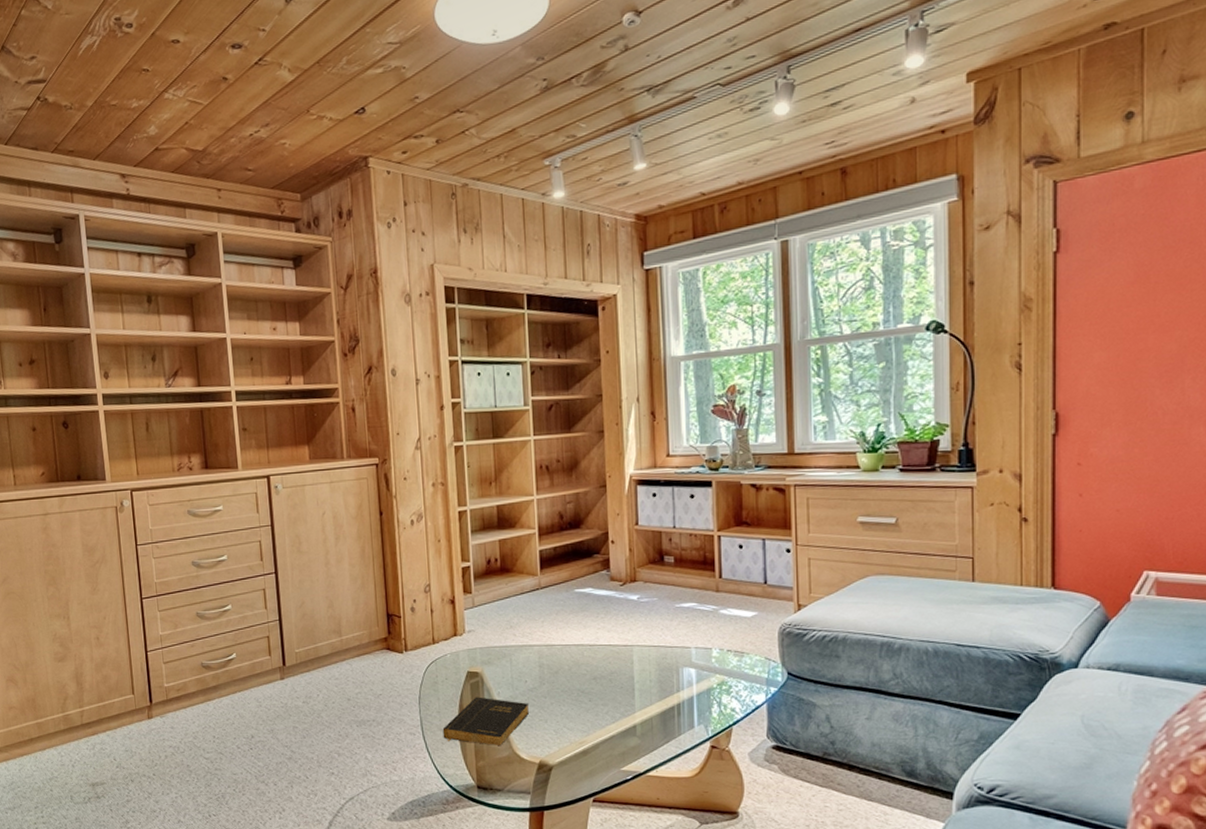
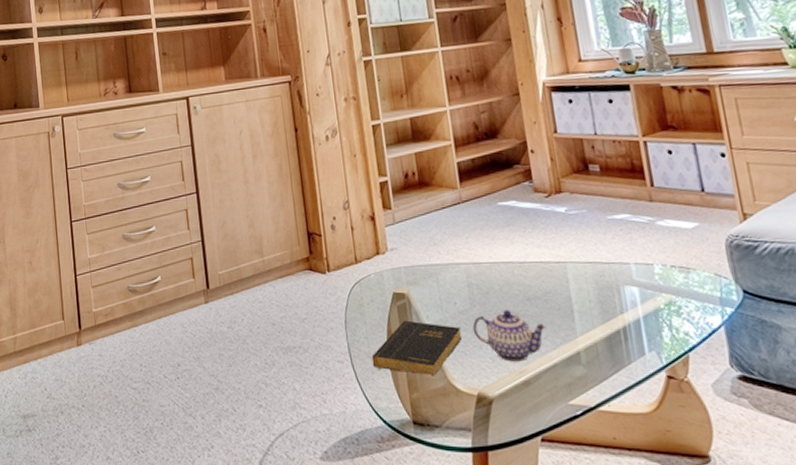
teapot: none [540,688,608,734] -> present [472,310,546,362]

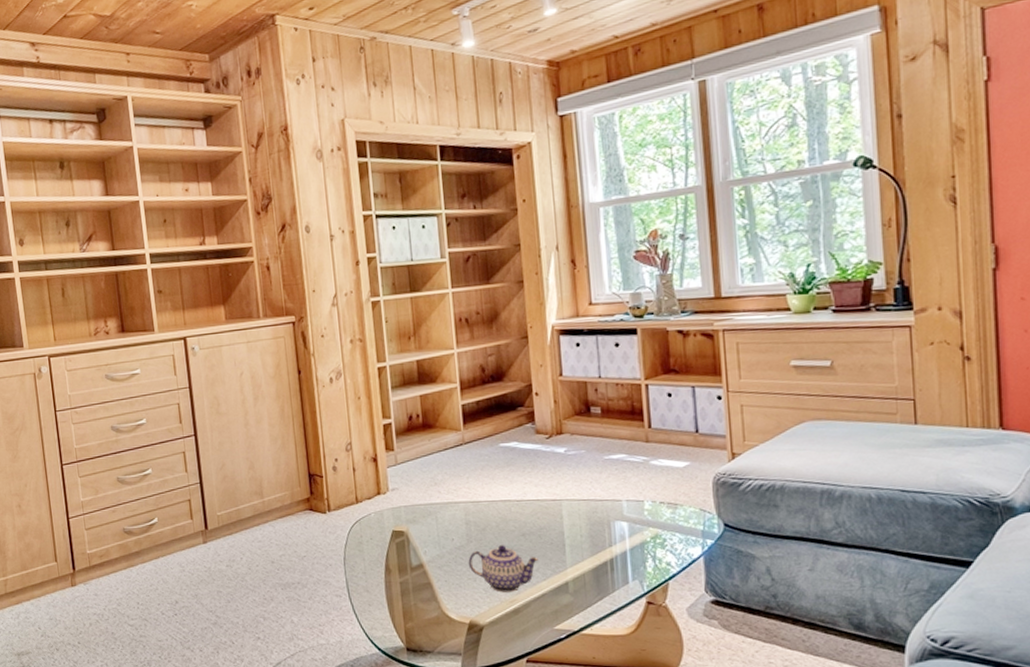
book: present [371,320,463,375] -> none [369,556,458,606]

